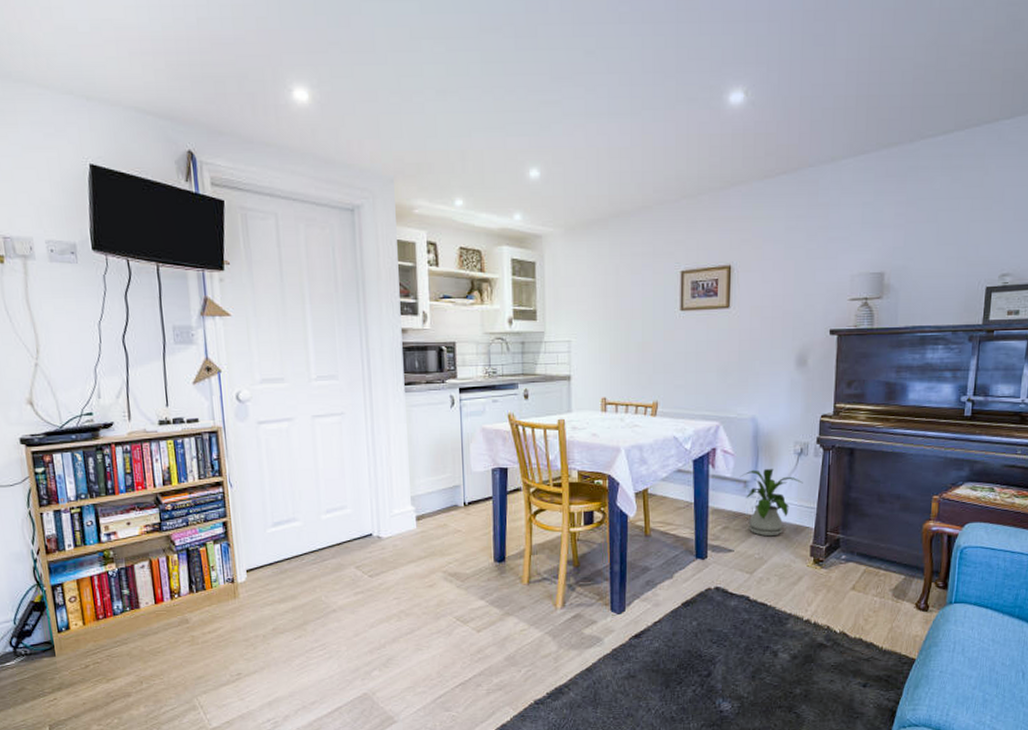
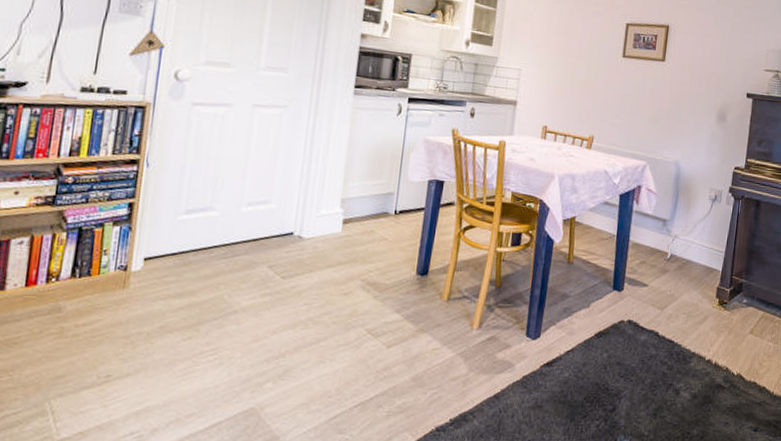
house plant: present [740,468,803,537] -> none [660,210,715,275]

